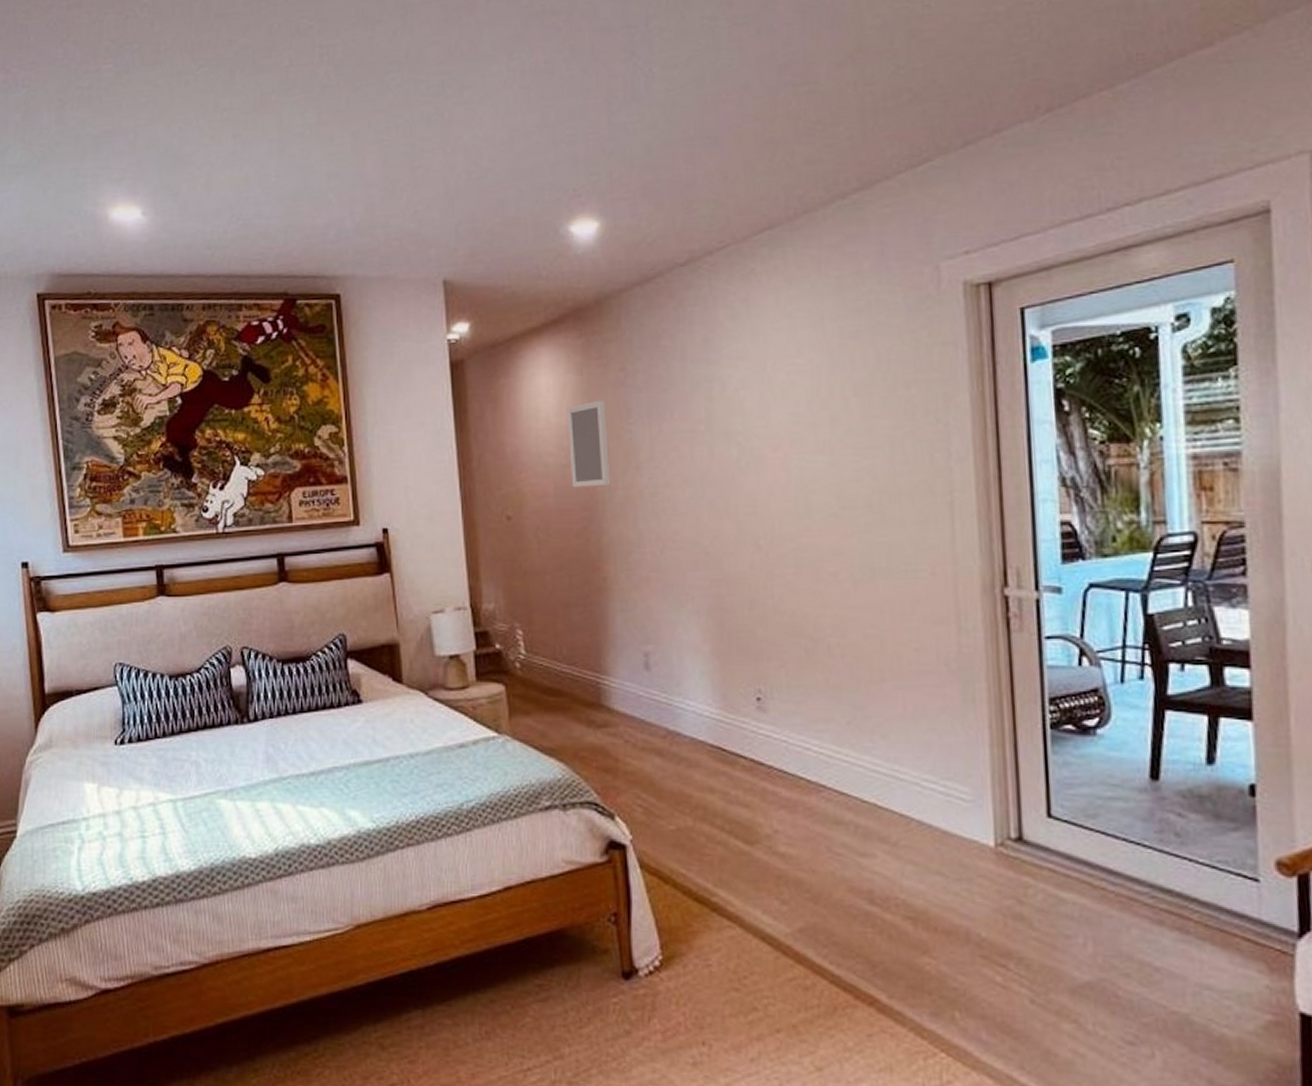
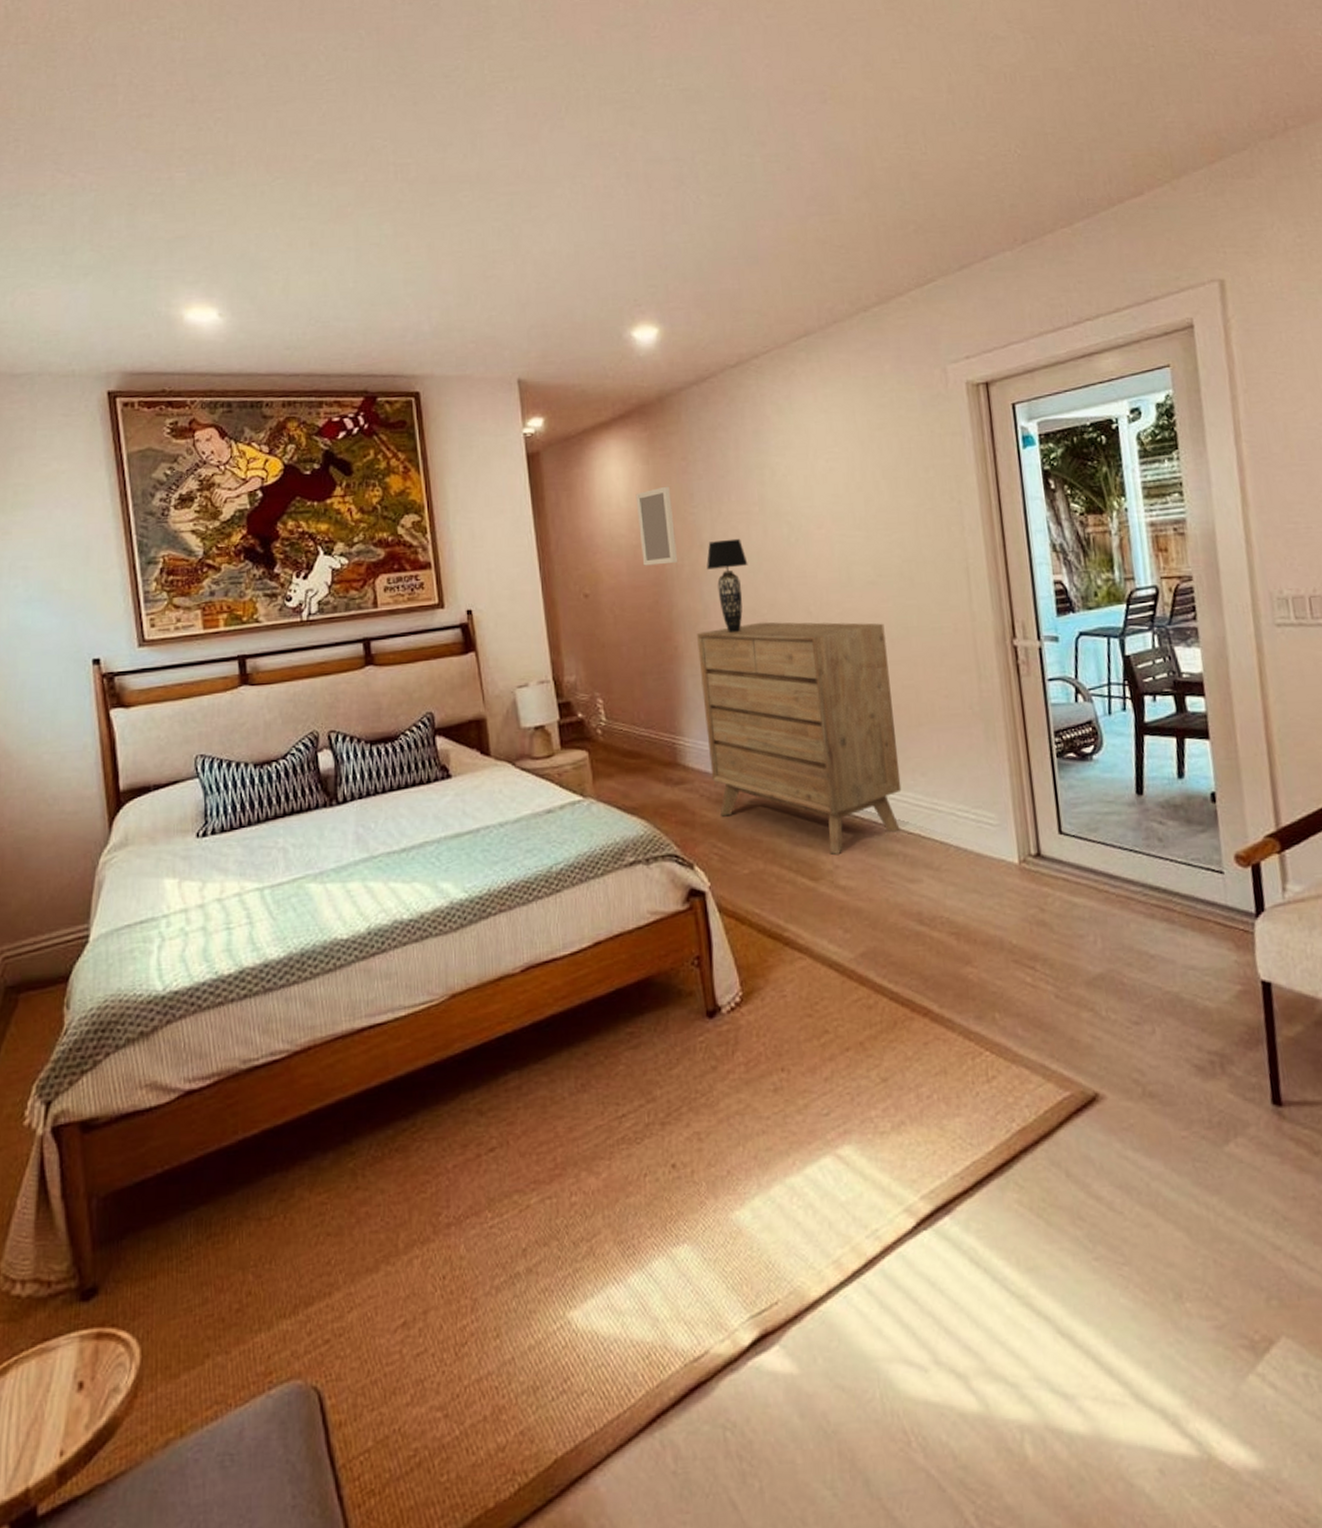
dresser: none [629,555,857,818] -> present [697,622,902,855]
table lamp: none [643,460,690,565] -> present [707,538,748,633]

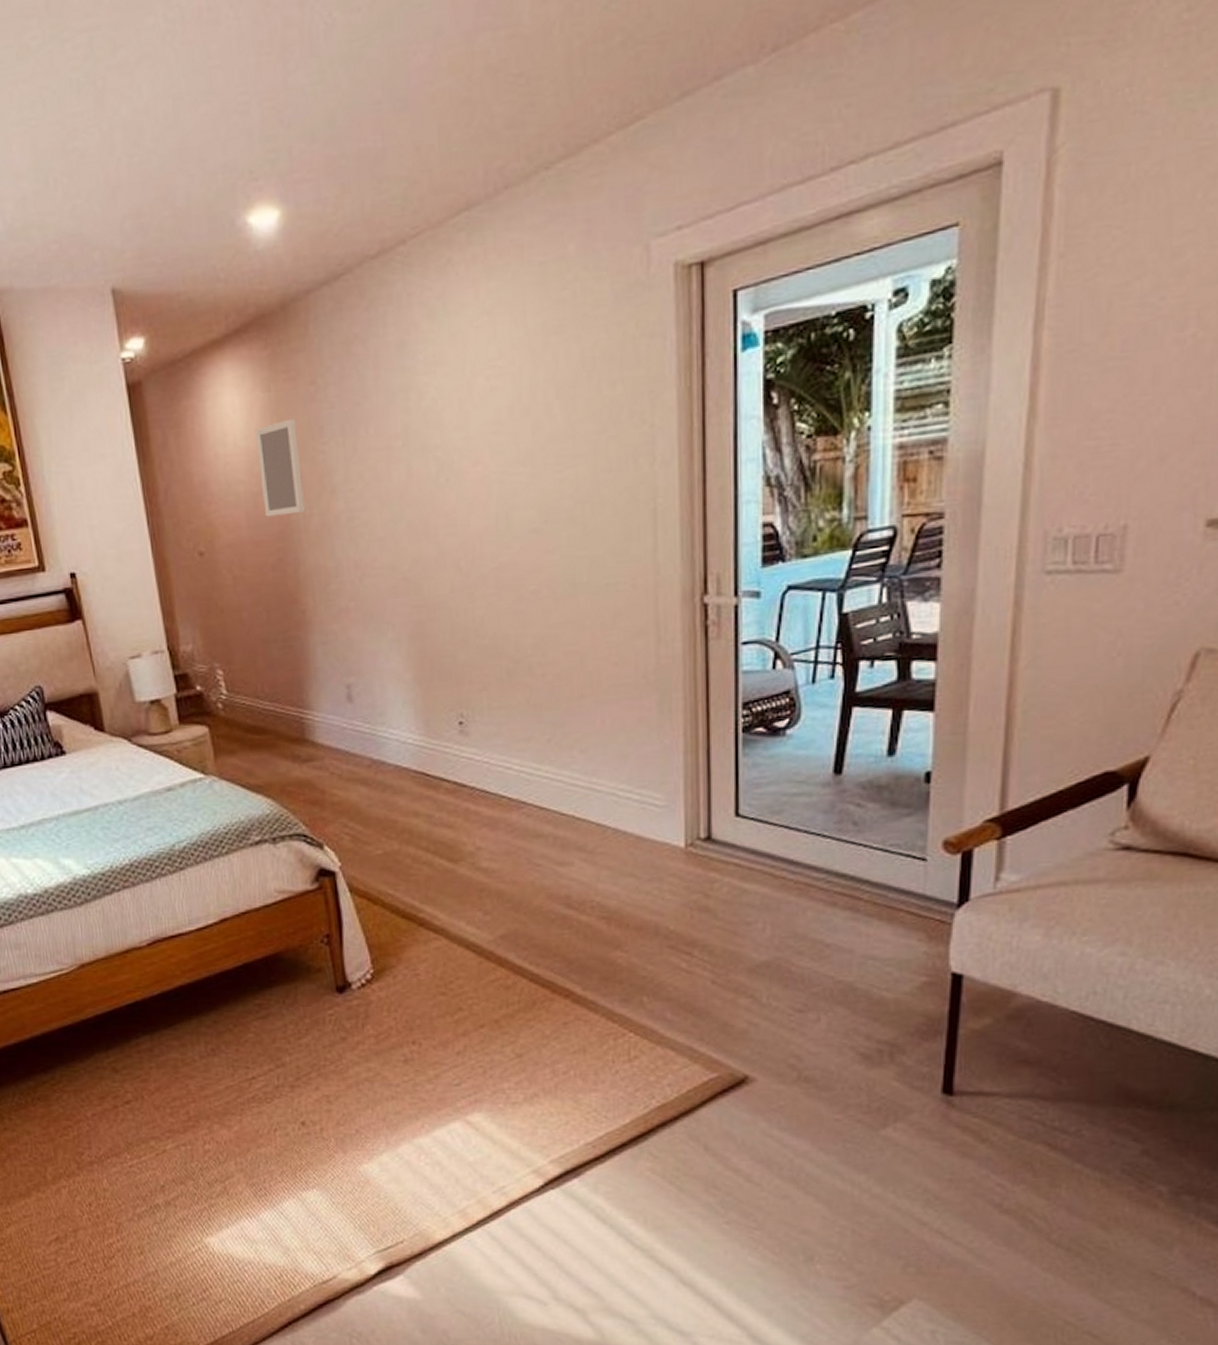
dresser: present [697,622,902,855] -> none [327,579,556,836]
table lamp: present [707,538,748,633] -> none [339,480,388,593]

